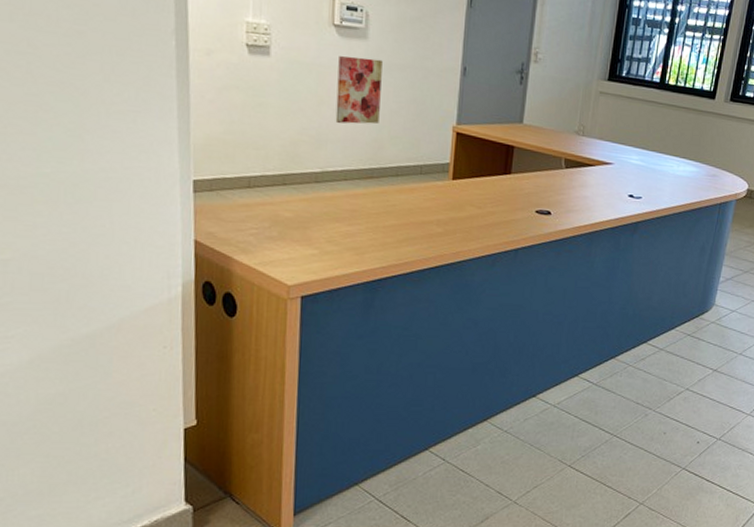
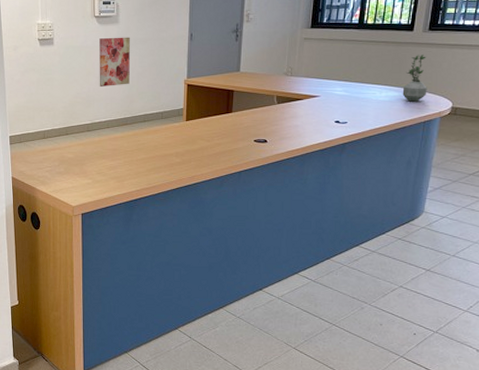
potted plant: none [700,127,726,180] -> present [402,55,427,102]

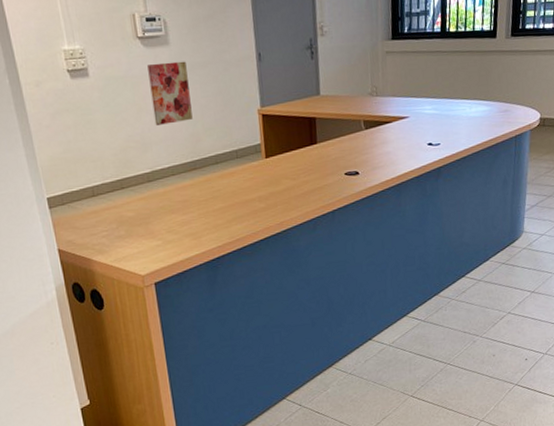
potted plant: present [402,55,427,102] -> none [491,63,516,116]

